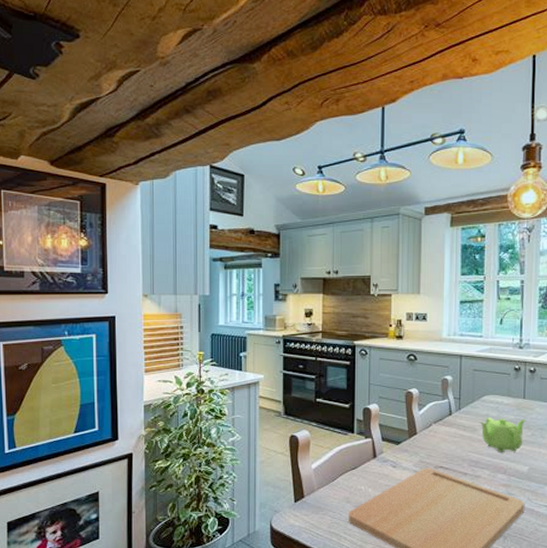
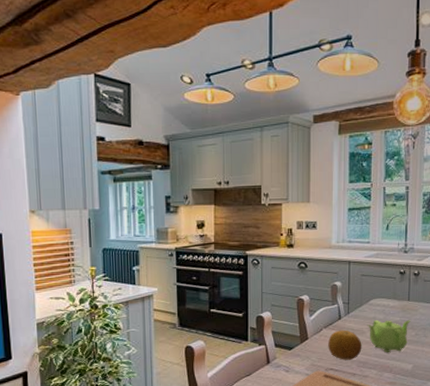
fruit: none [438,426,474,458] -> present [328,330,362,360]

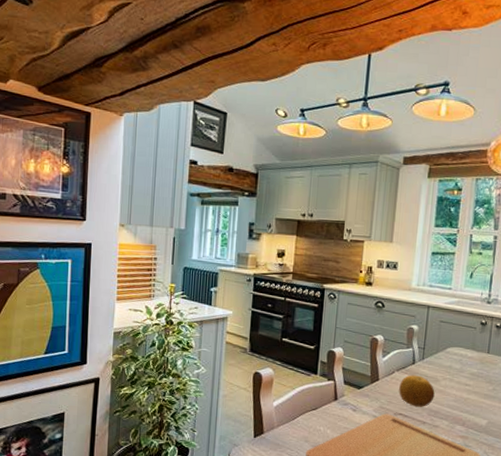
teapot: present [367,320,411,352] -> none [441,369,489,405]

